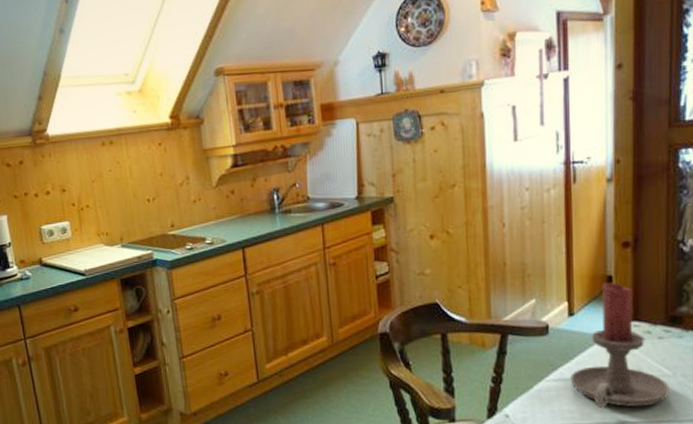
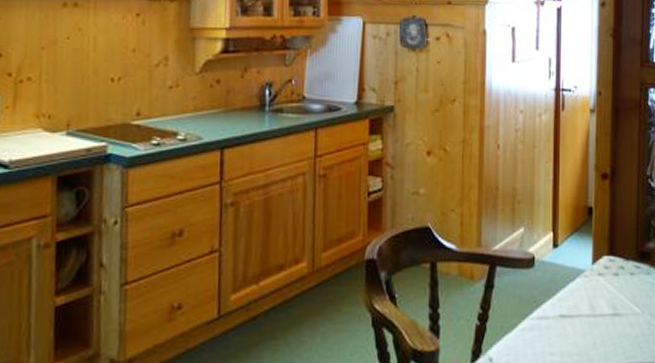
candle holder: present [570,282,671,409] -> none [553,214,640,351]

